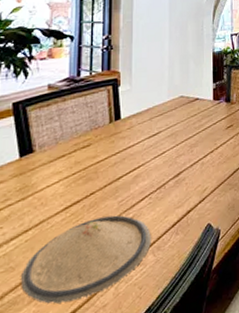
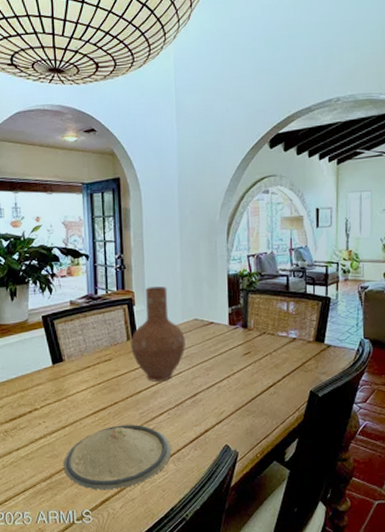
vase: none [113,65,170,165] -> present [131,286,185,382]

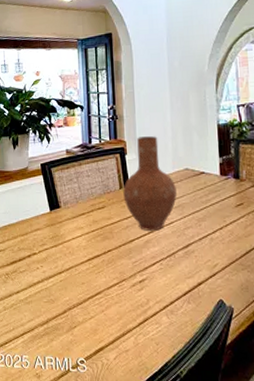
plate: present [63,424,172,491] -> none [60,273,165,340]

